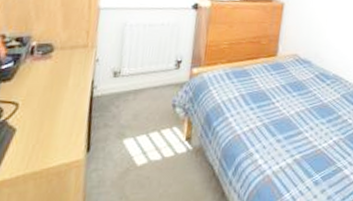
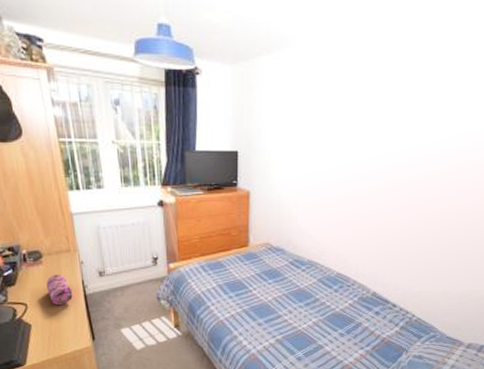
pencil case: none [47,70,78,107] -> present [46,274,73,305]

